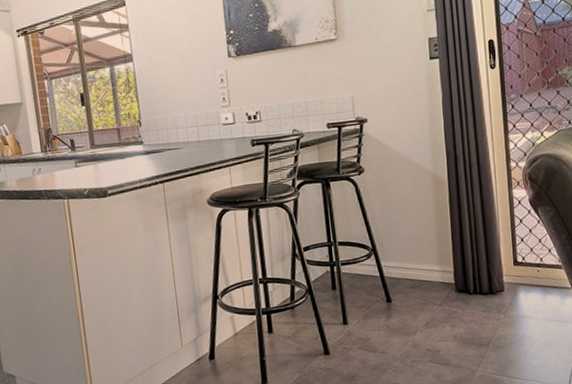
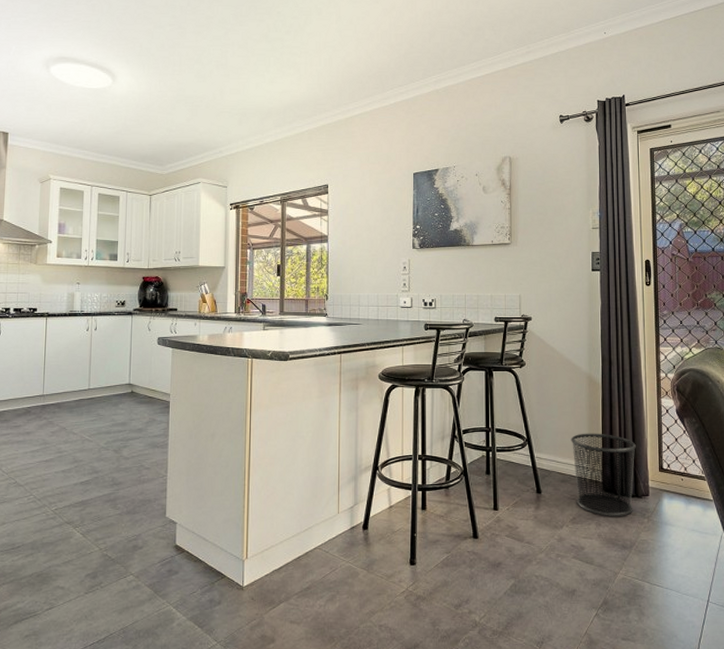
waste bin: none [418,233,488,317] -> present [571,433,636,516]

